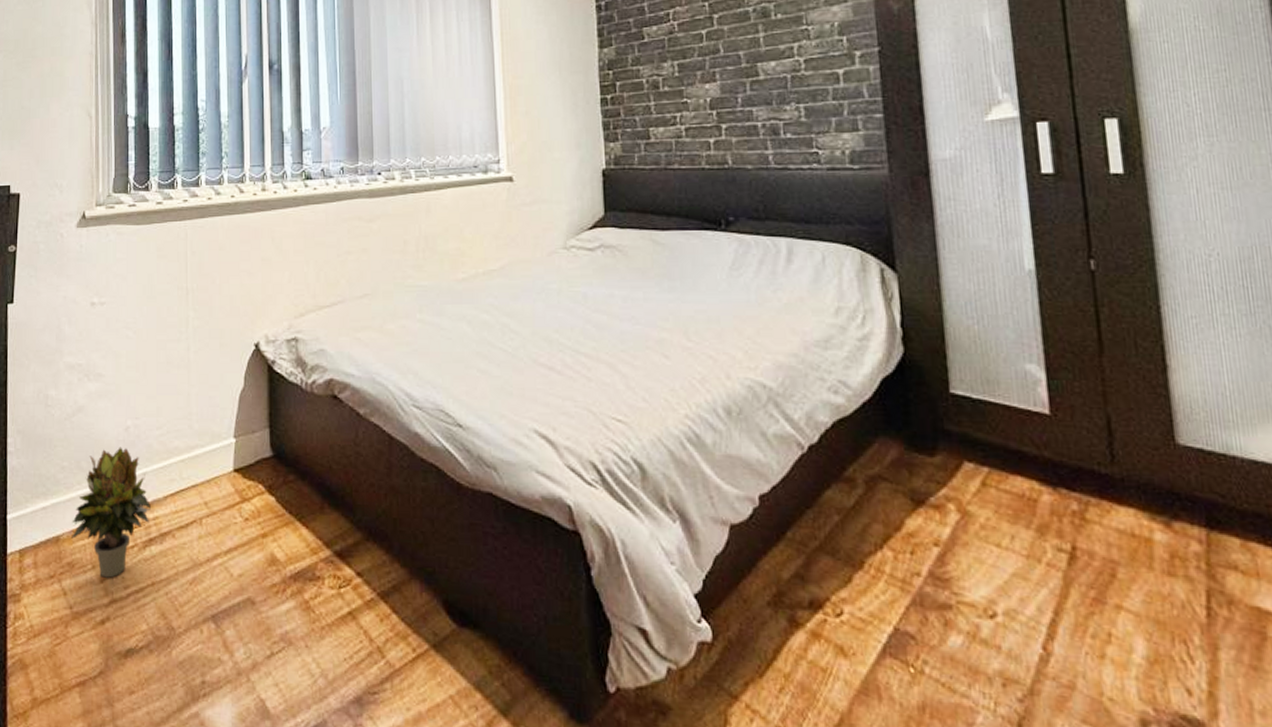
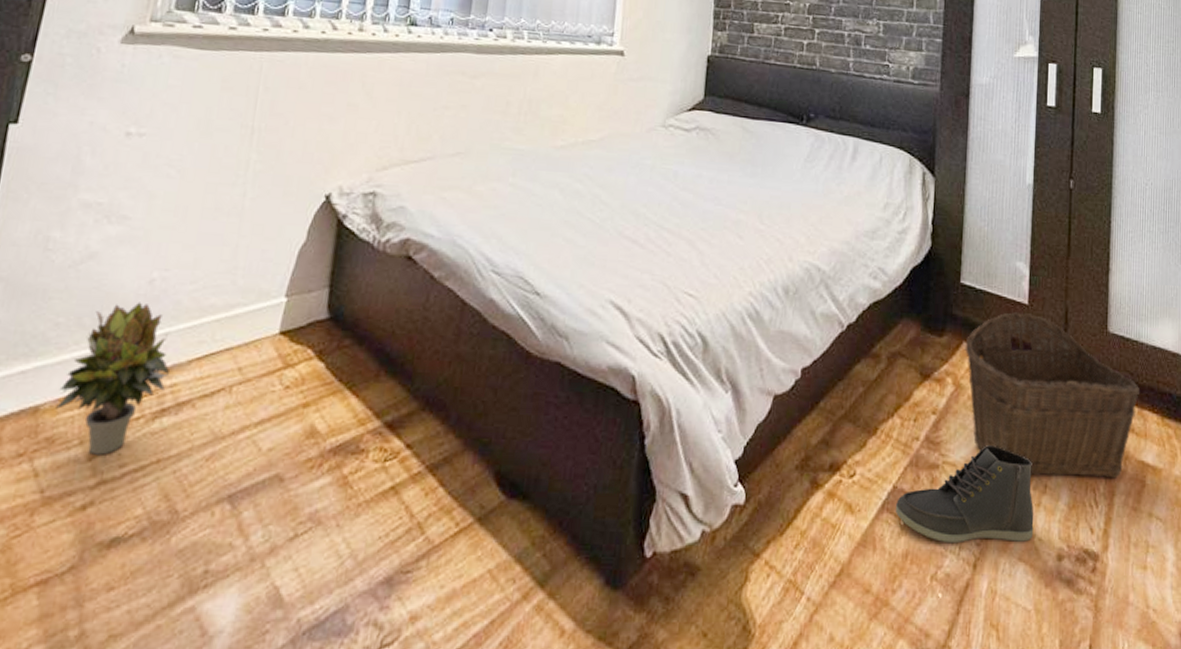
sneaker: none [899,582,1100,701] -> present [895,444,1034,544]
wicker basket: none [967,425,1241,628] -> present [965,312,1140,478]

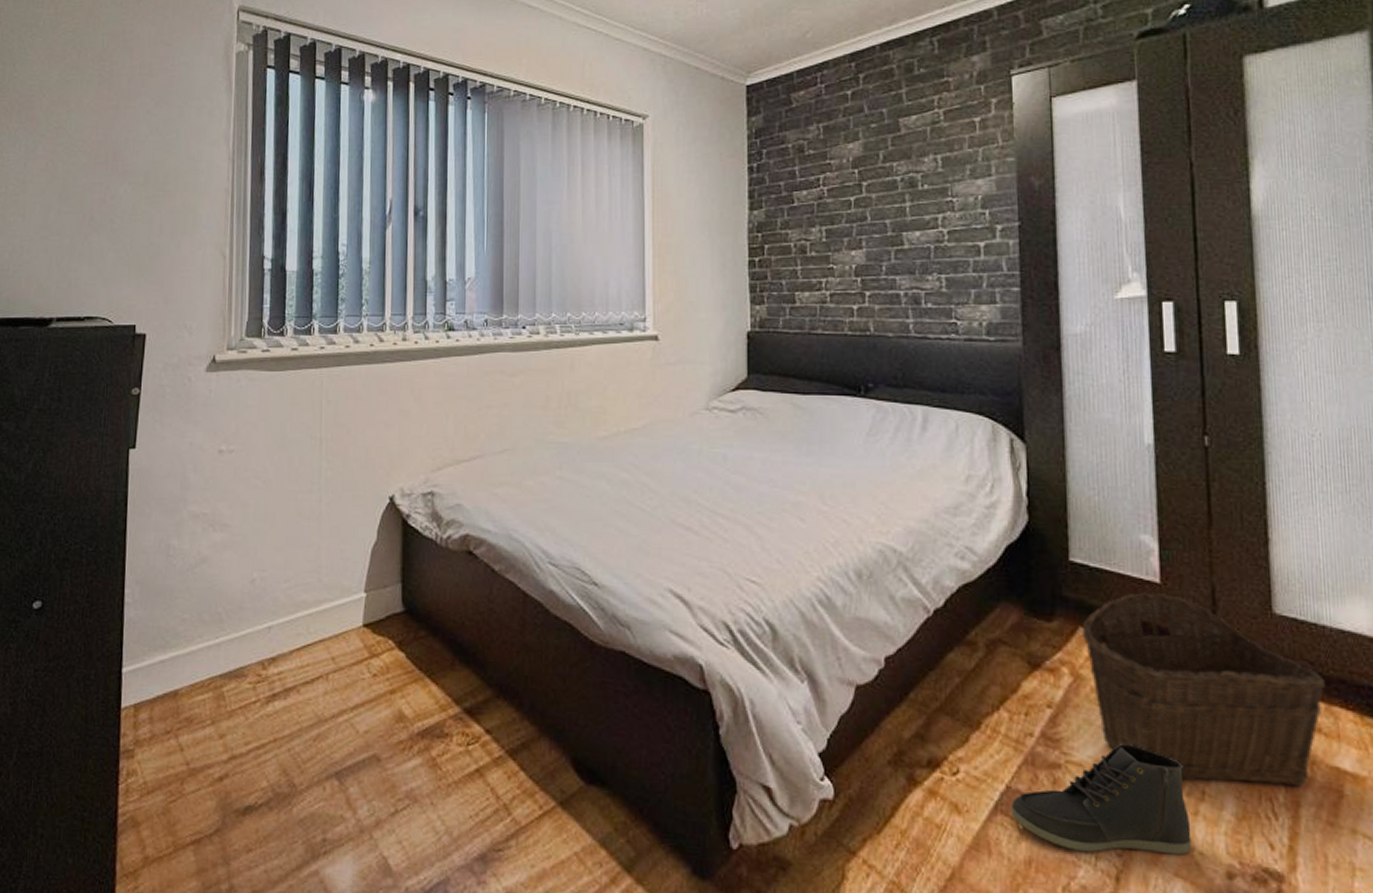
potted plant: present [56,302,169,455] -> none [190,599,275,734]

